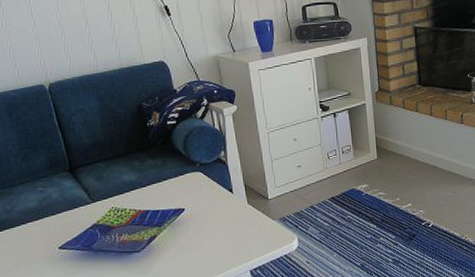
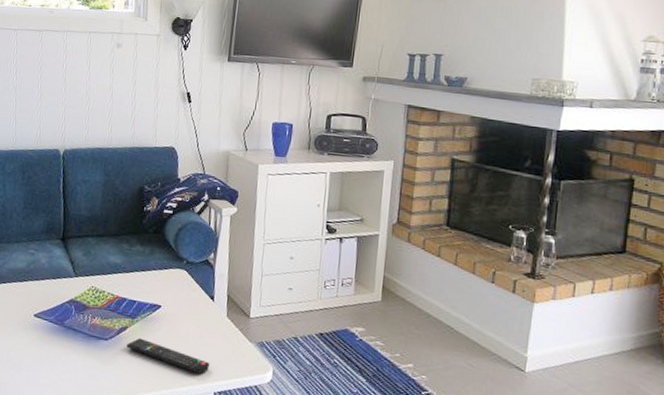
remote control: none [158,241,242,259] -> present [126,338,211,374]

